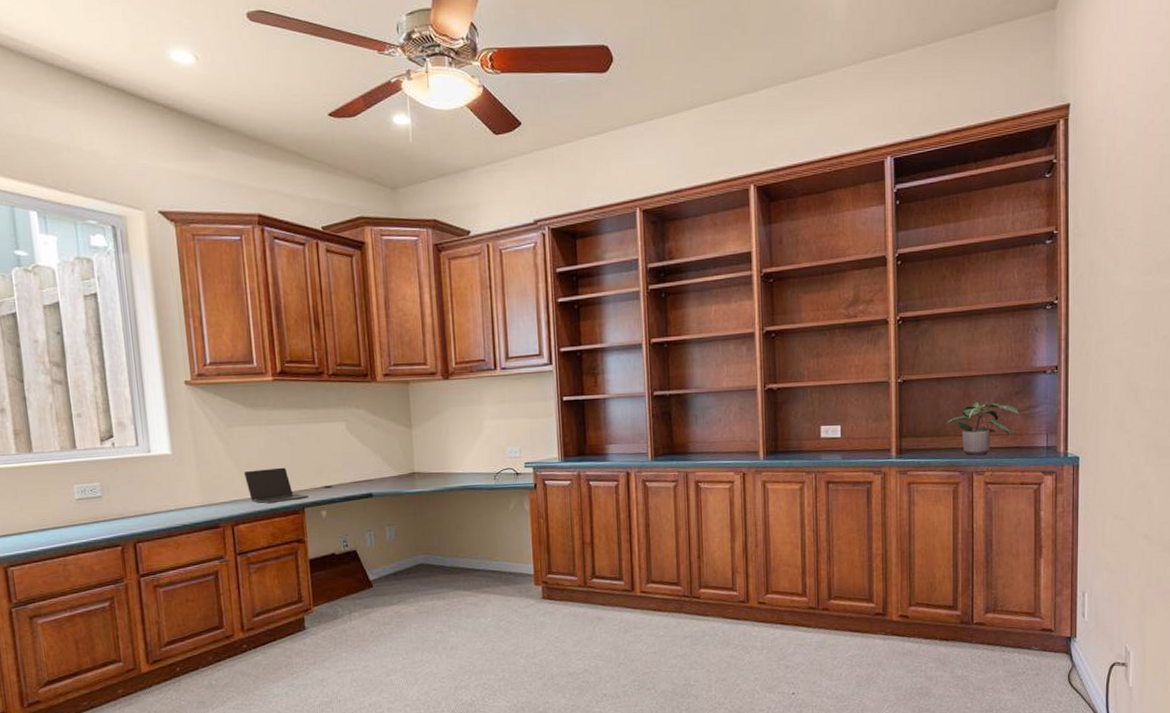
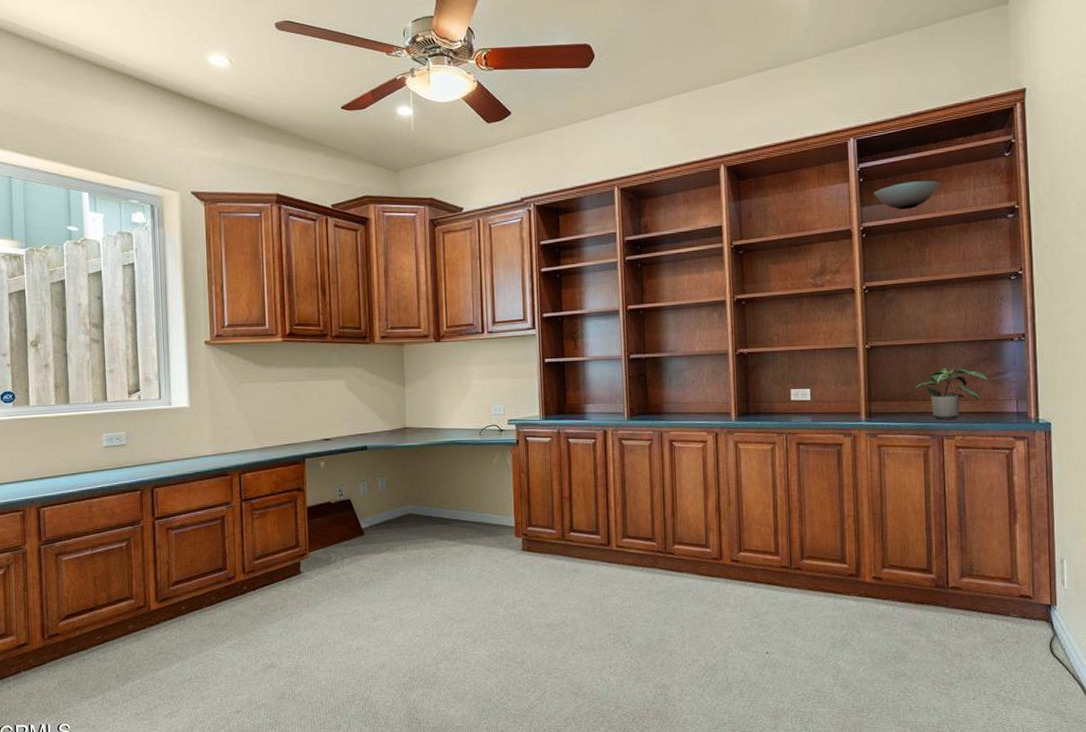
laptop: present [243,467,309,504] -> none [252,420,309,454]
decorative bowl: none [909,202,981,235] -> present [872,179,943,210]

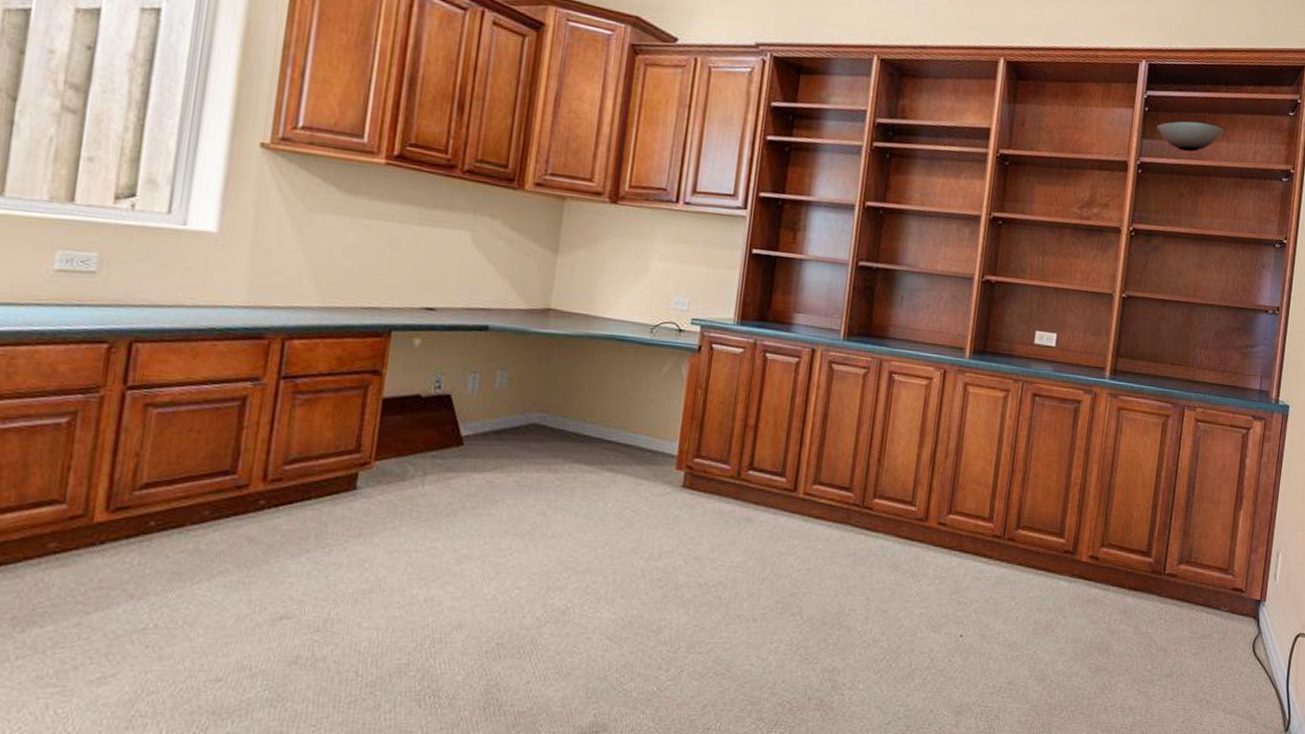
potted plant: present [914,368,988,419] -> none [1164,331,1238,389]

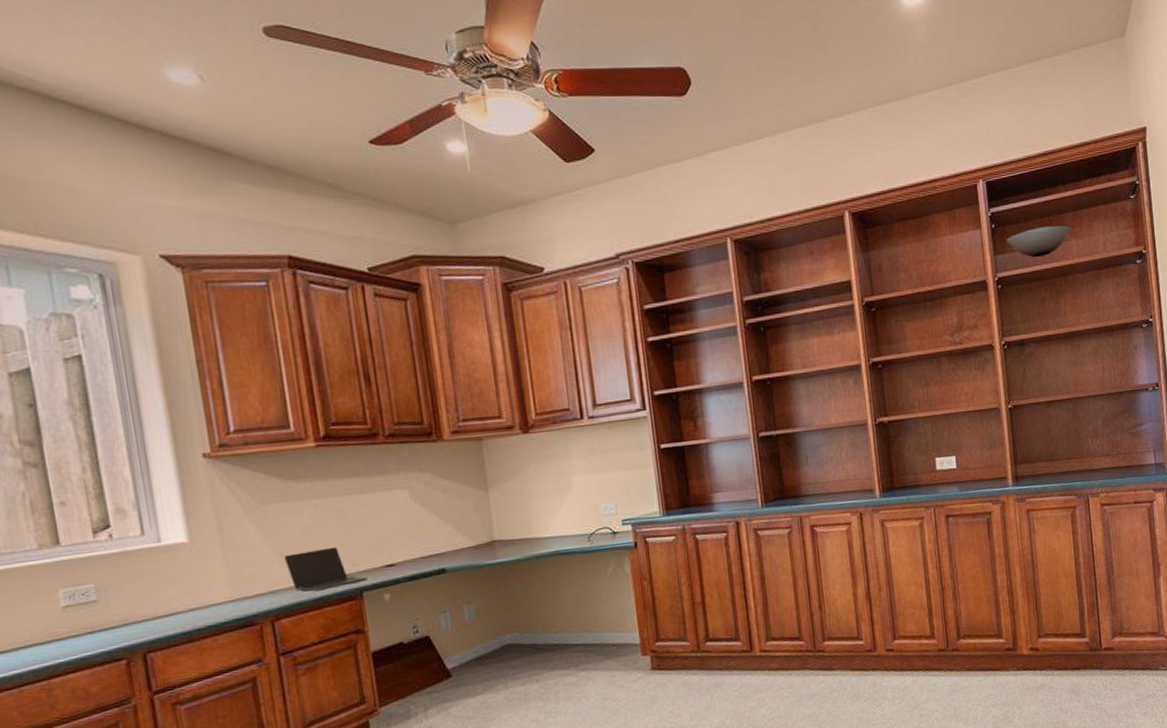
laptop: none [316,271,401,319] -> present [283,547,368,592]

